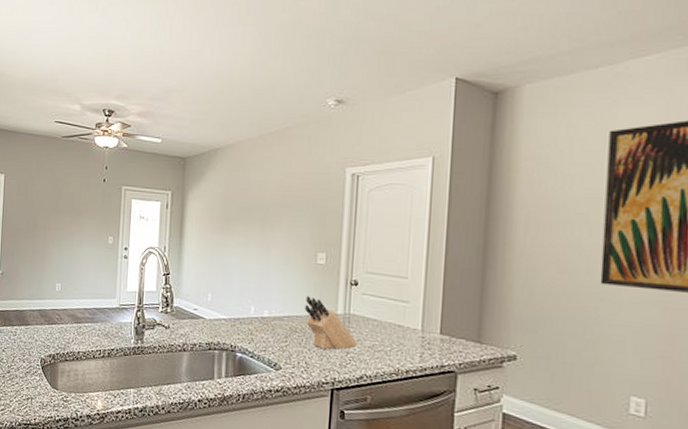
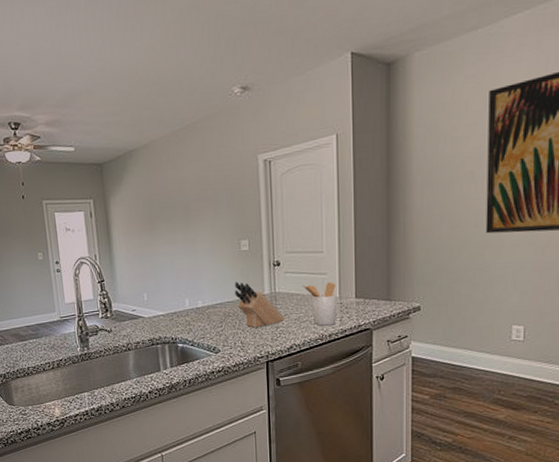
utensil holder: none [379,309,419,361] -> present [301,282,337,326]

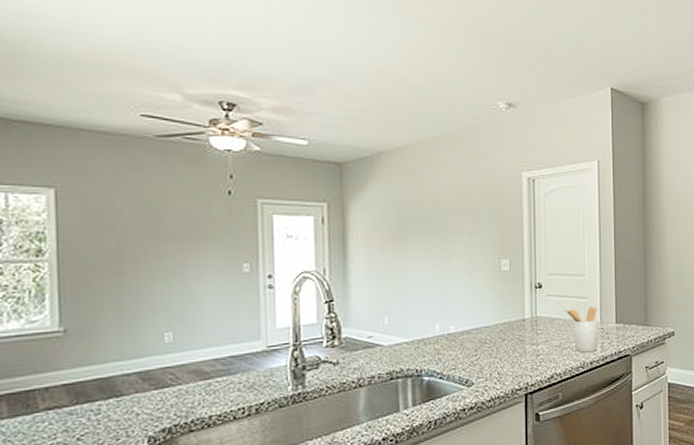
knife block: present [234,282,285,328] -> none [493,305,546,356]

